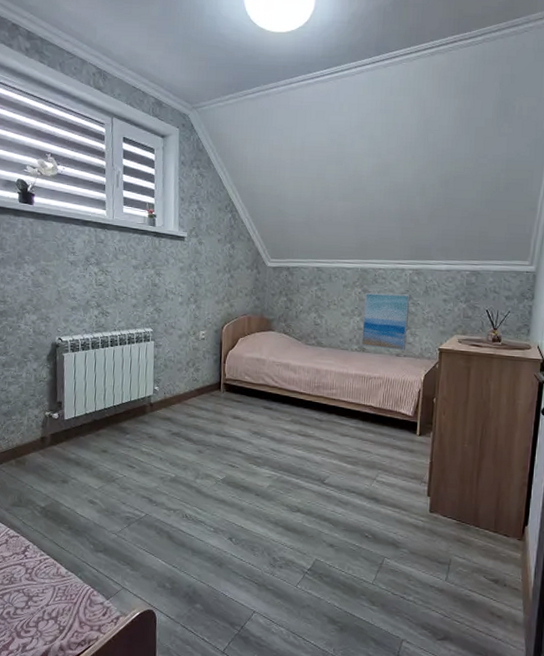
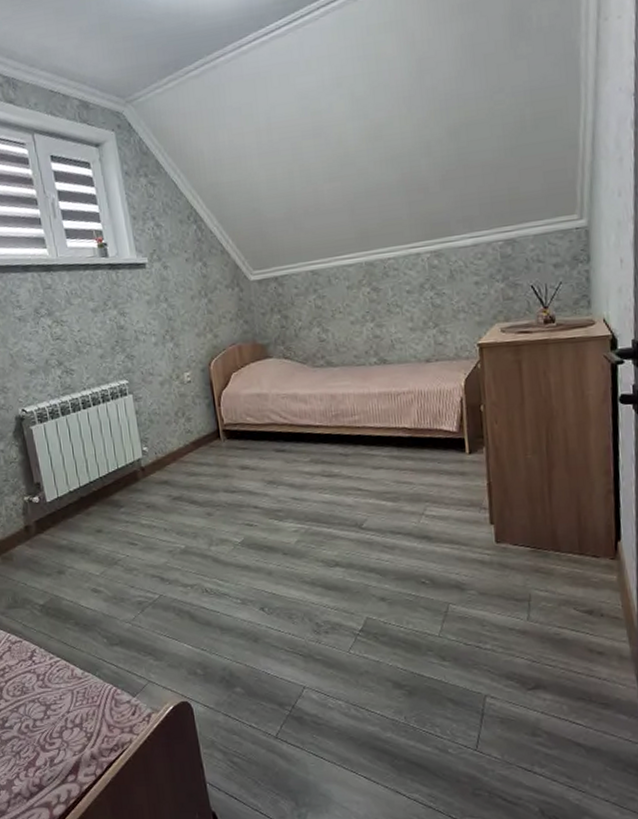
wall art: present [361,292,411,350] -> none [375,284,437,357]

